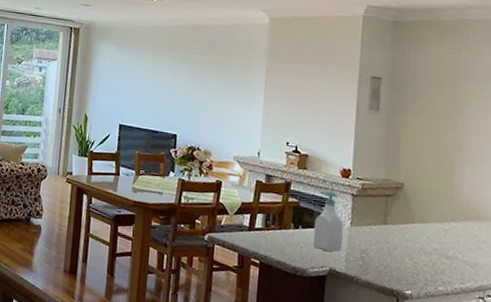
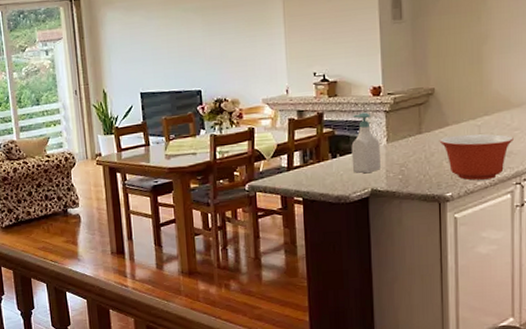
mixing bowl: none [403,233,480,287] -> present [439,134,513,180]

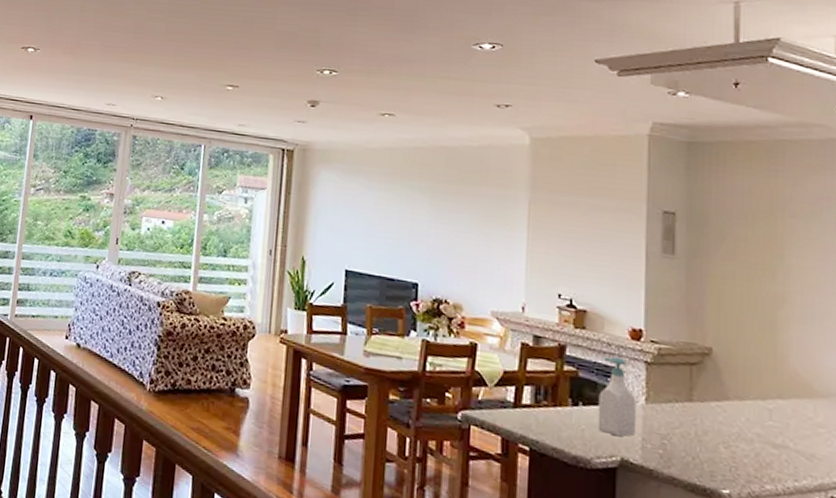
mixing bowl: present [439,134,513,180] -> none [715,414,817,486]

